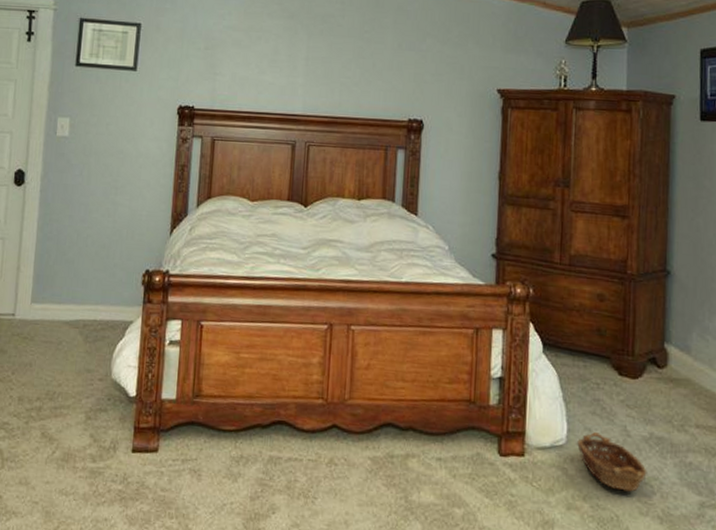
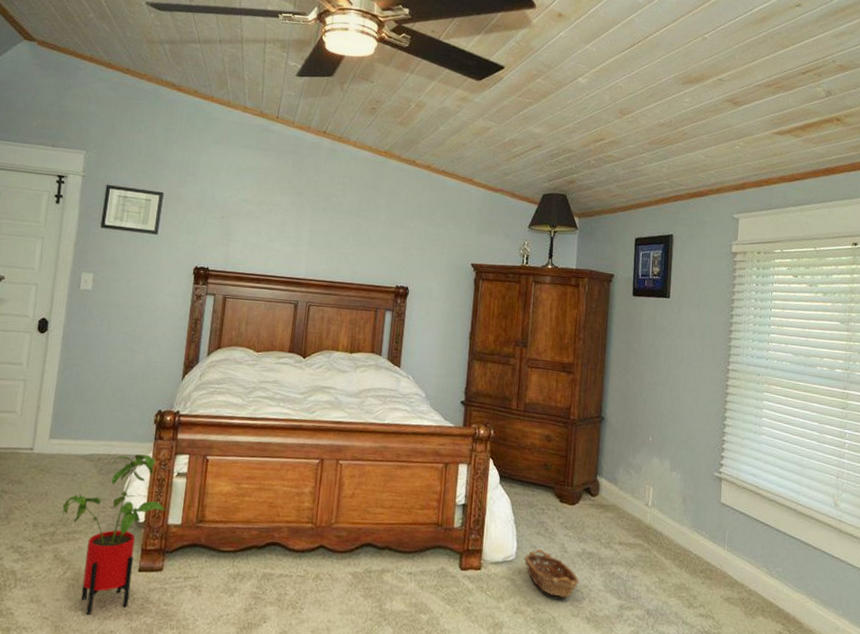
house plant: none [48,320,158,500] -> present [62,454,165,615]

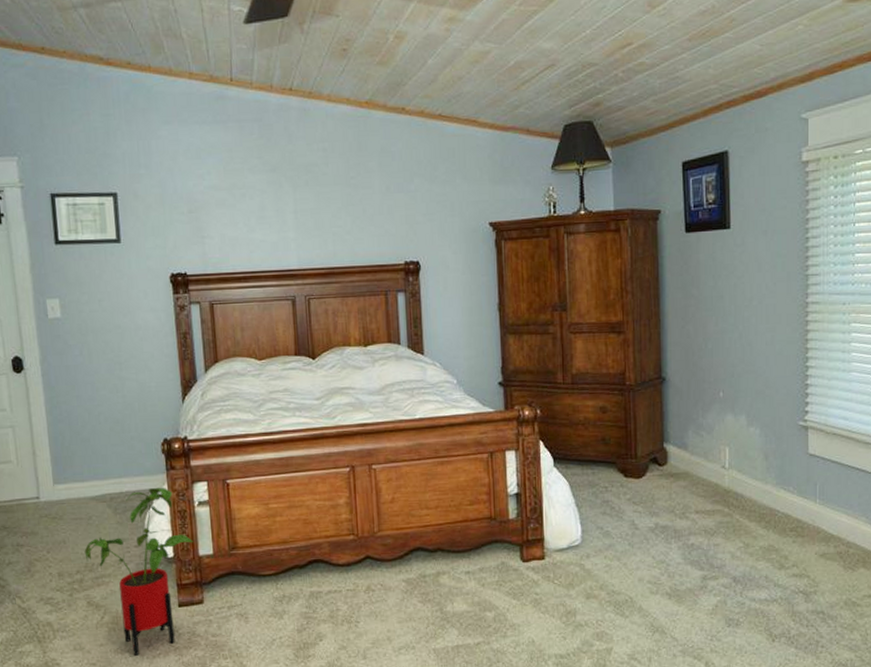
basket: present [524,549,579,598] -> none [591,530,655,576]

